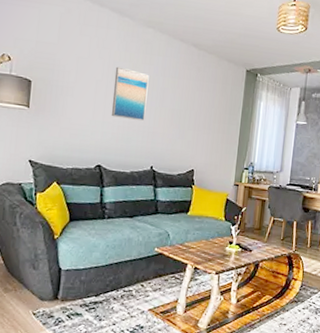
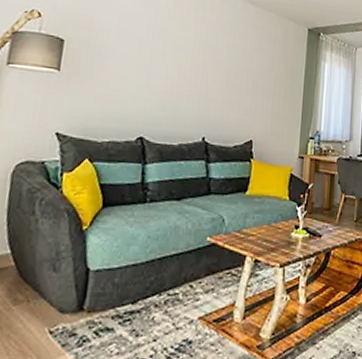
wall art: present [111,66,149,122] -> none [156,24,201,86]

